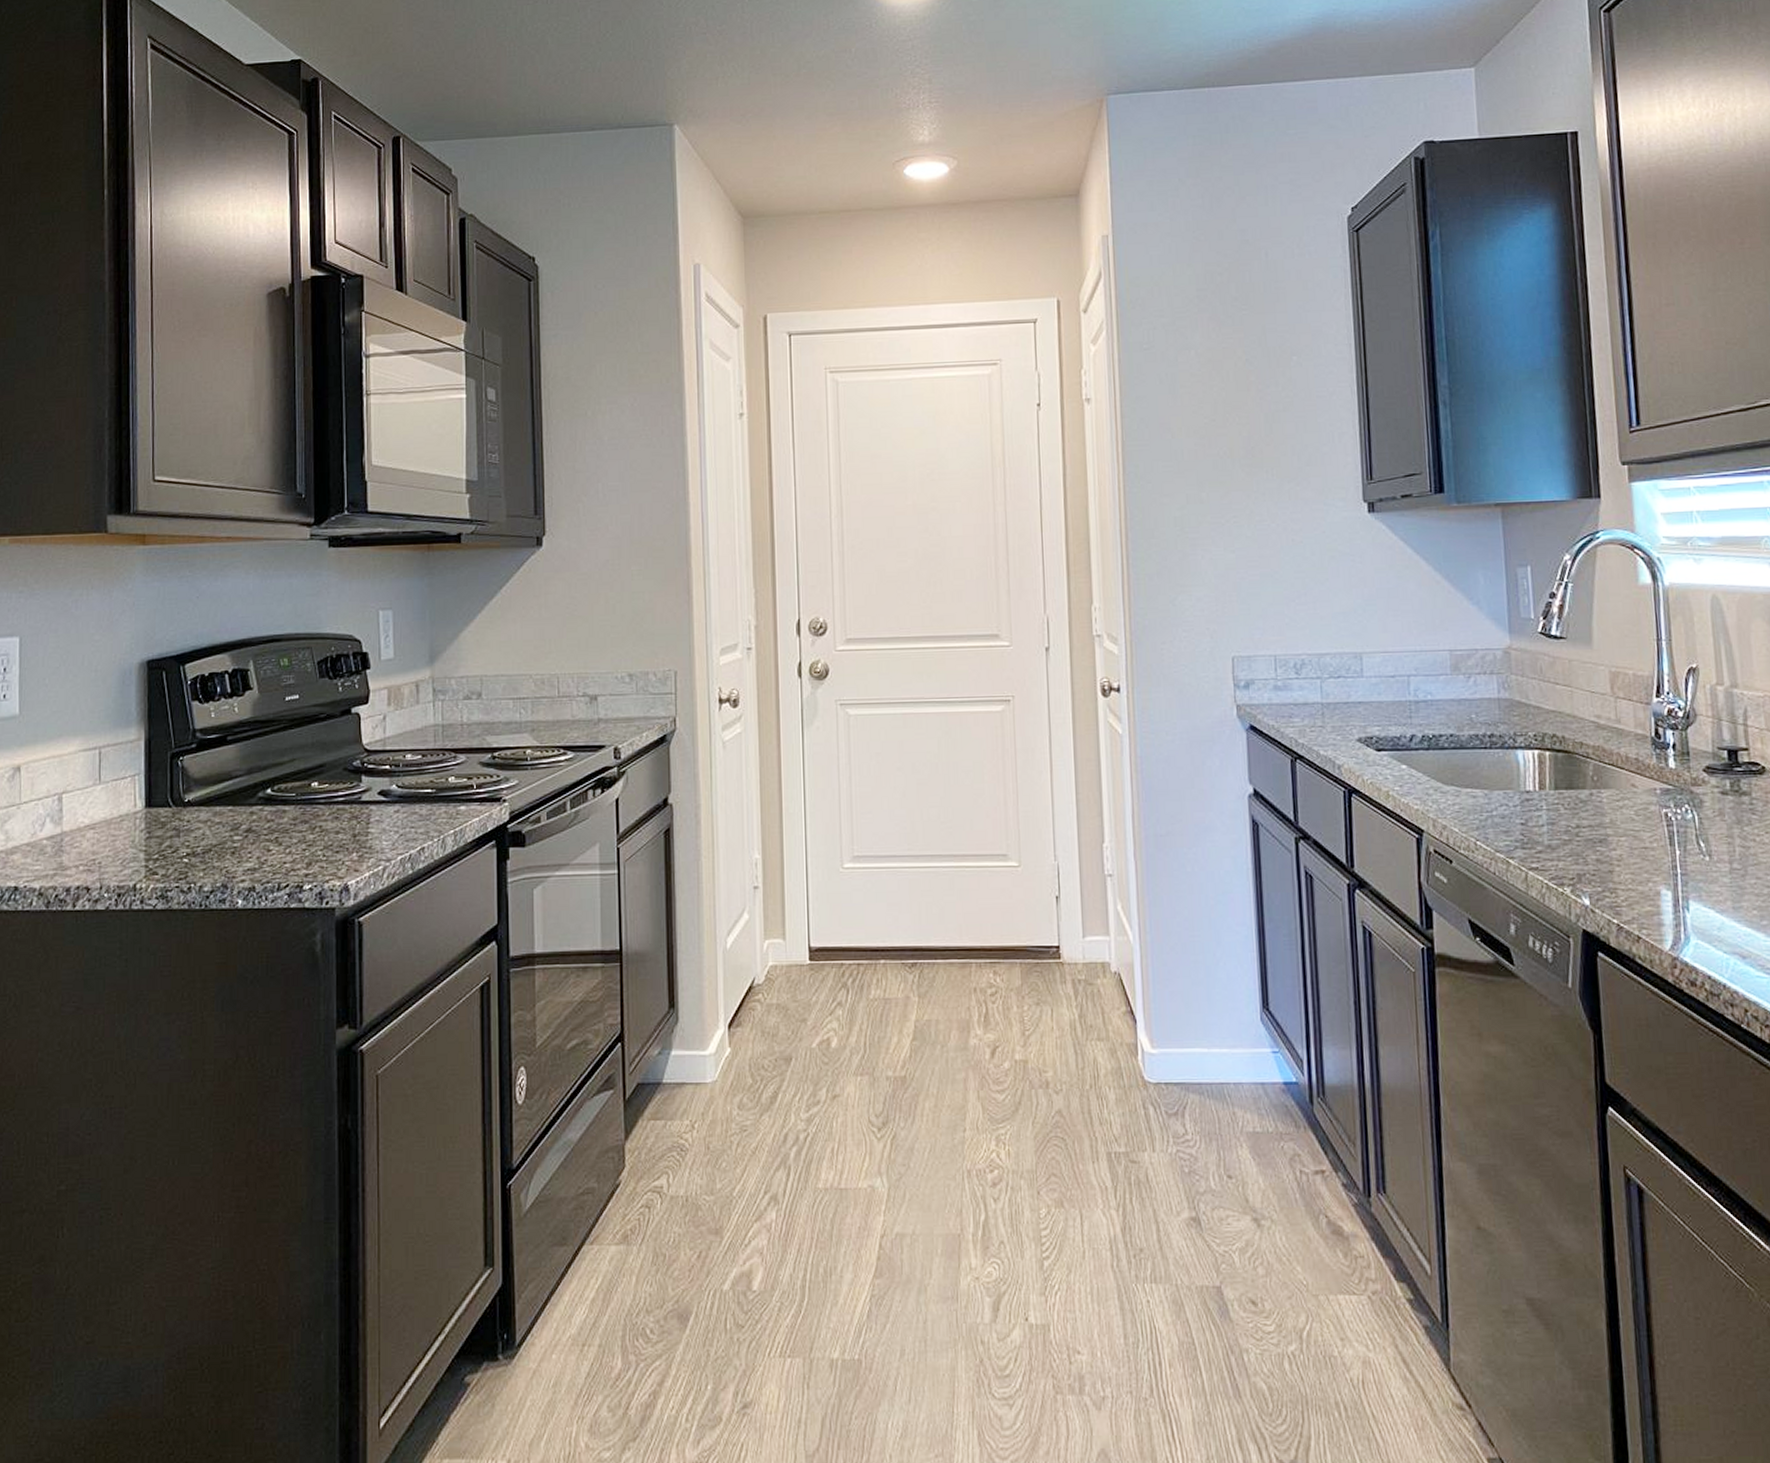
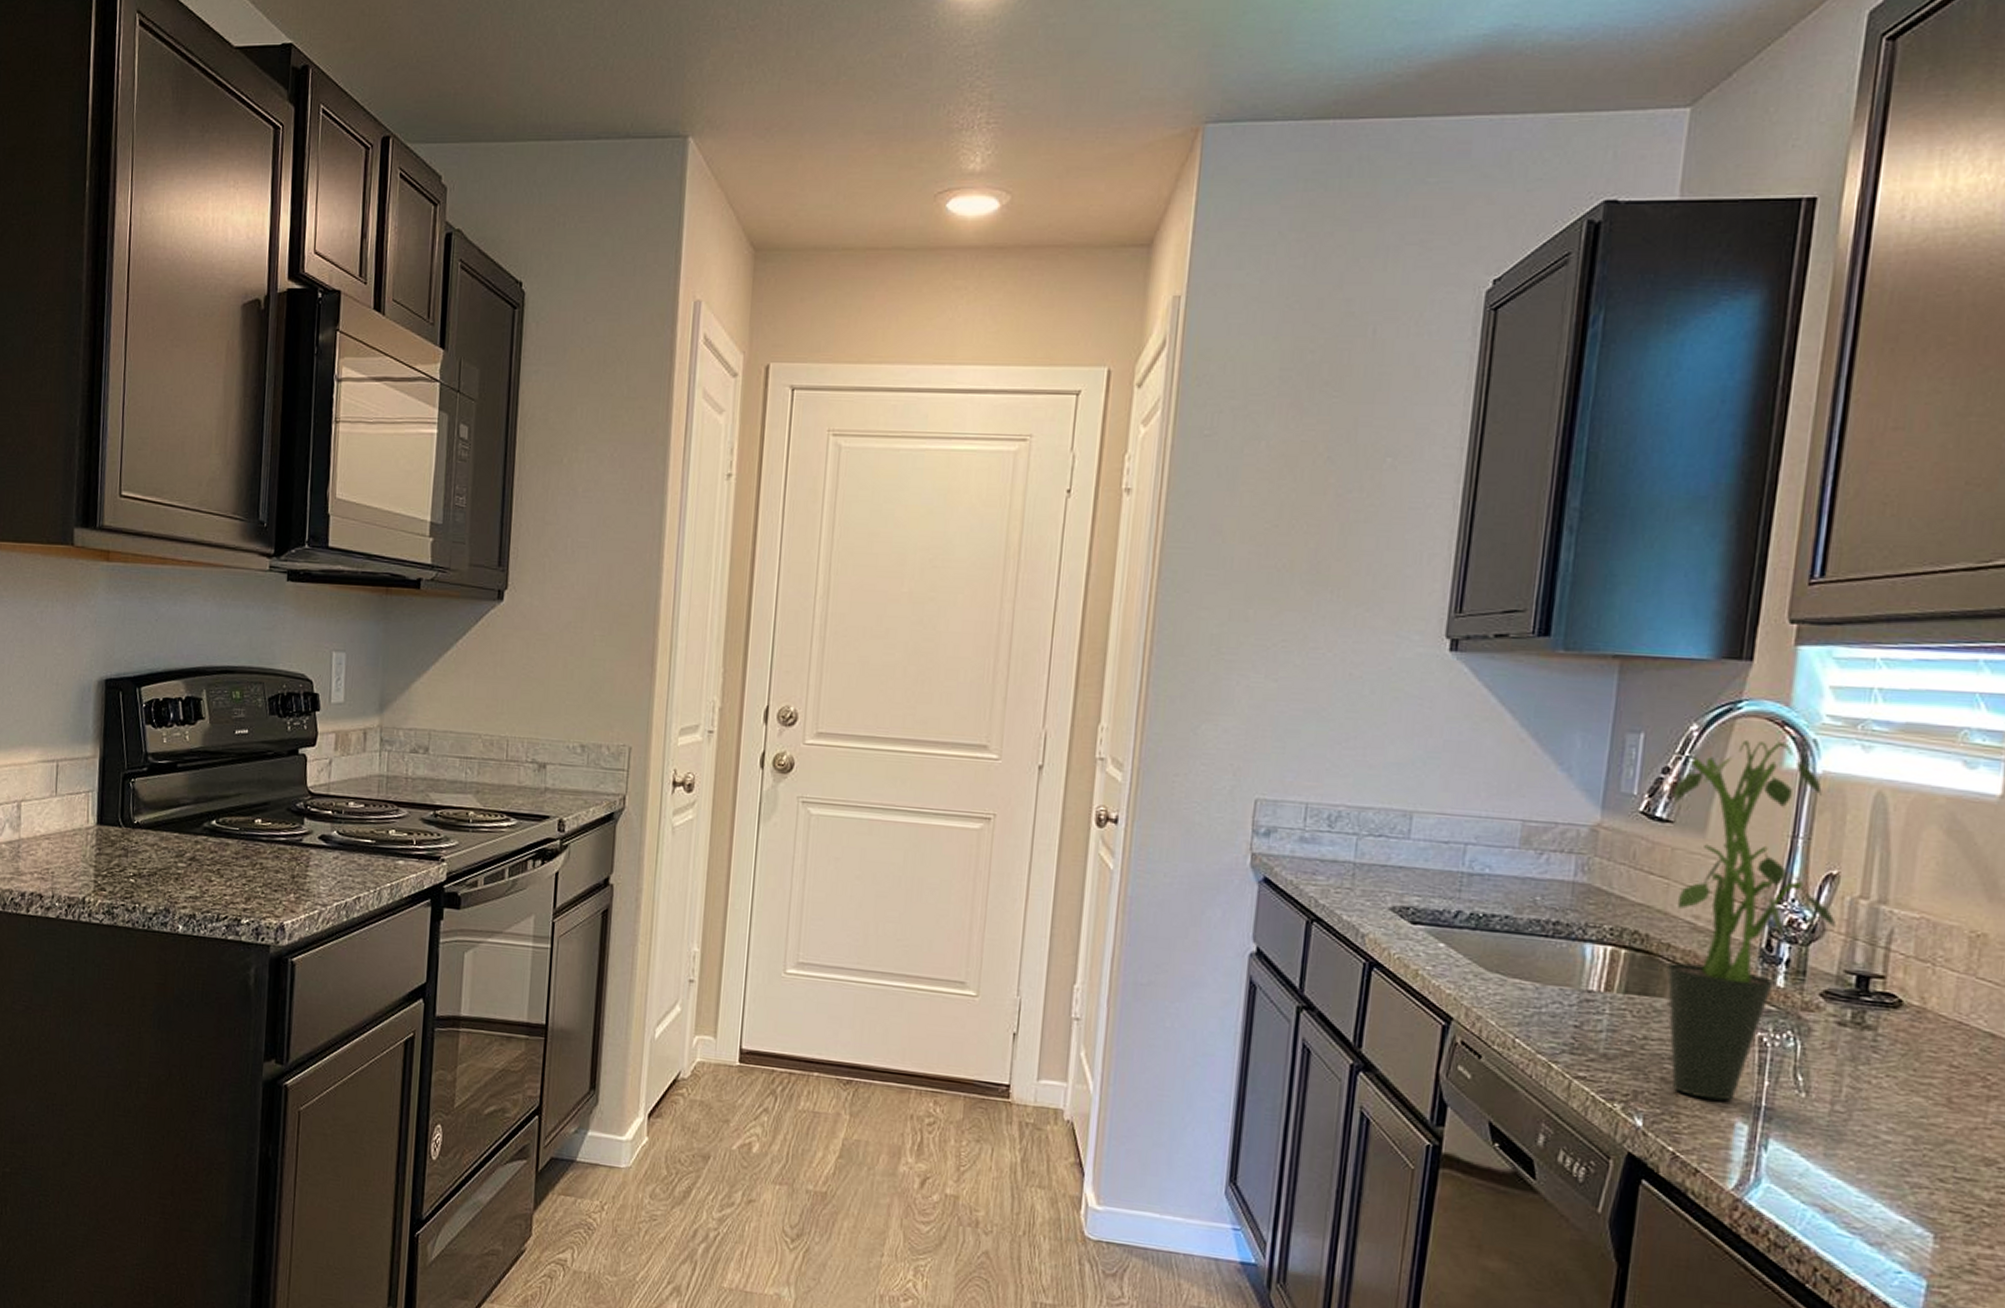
potted plant: none [1561,563,1705,873] -> present [1667,740,1837,1101]

